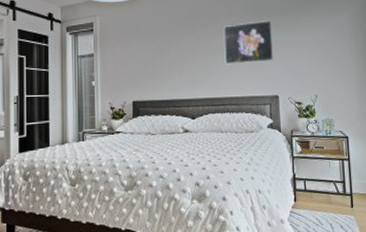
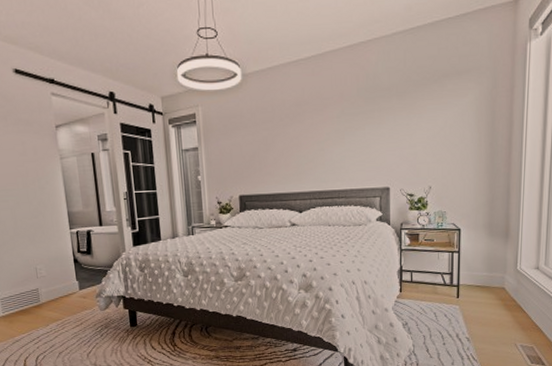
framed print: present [223,21,274,65] -> none [333,105,387,156]

